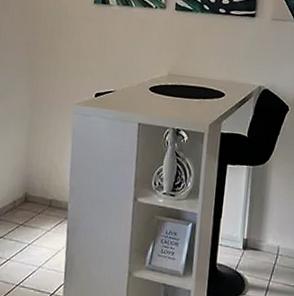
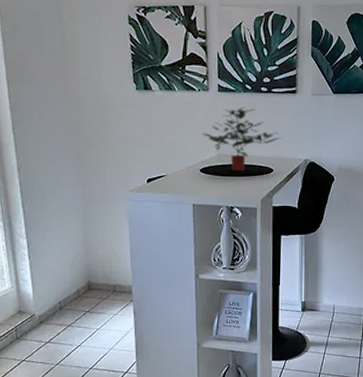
potted plant: none [154,27,236,93] -> present [202,107,281,171]

